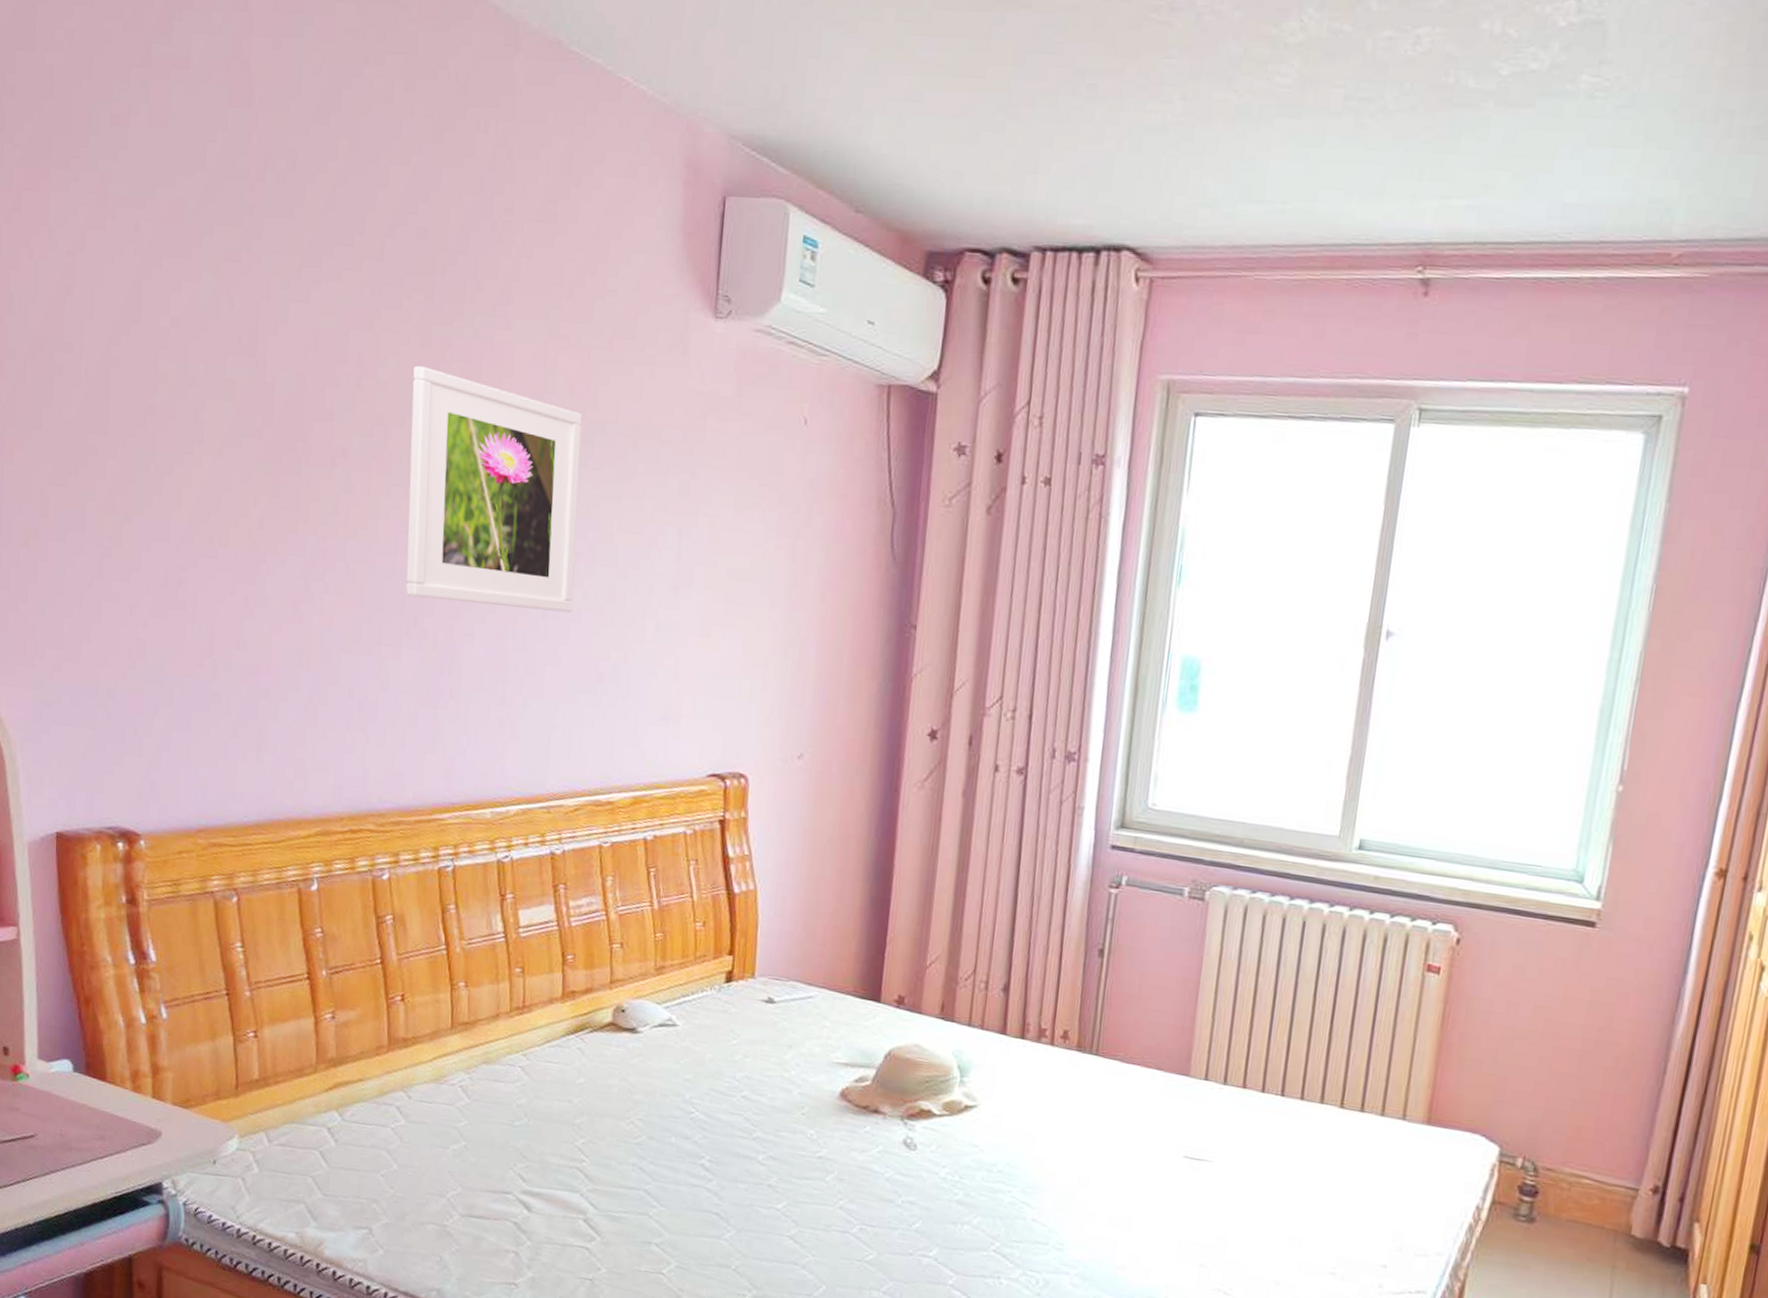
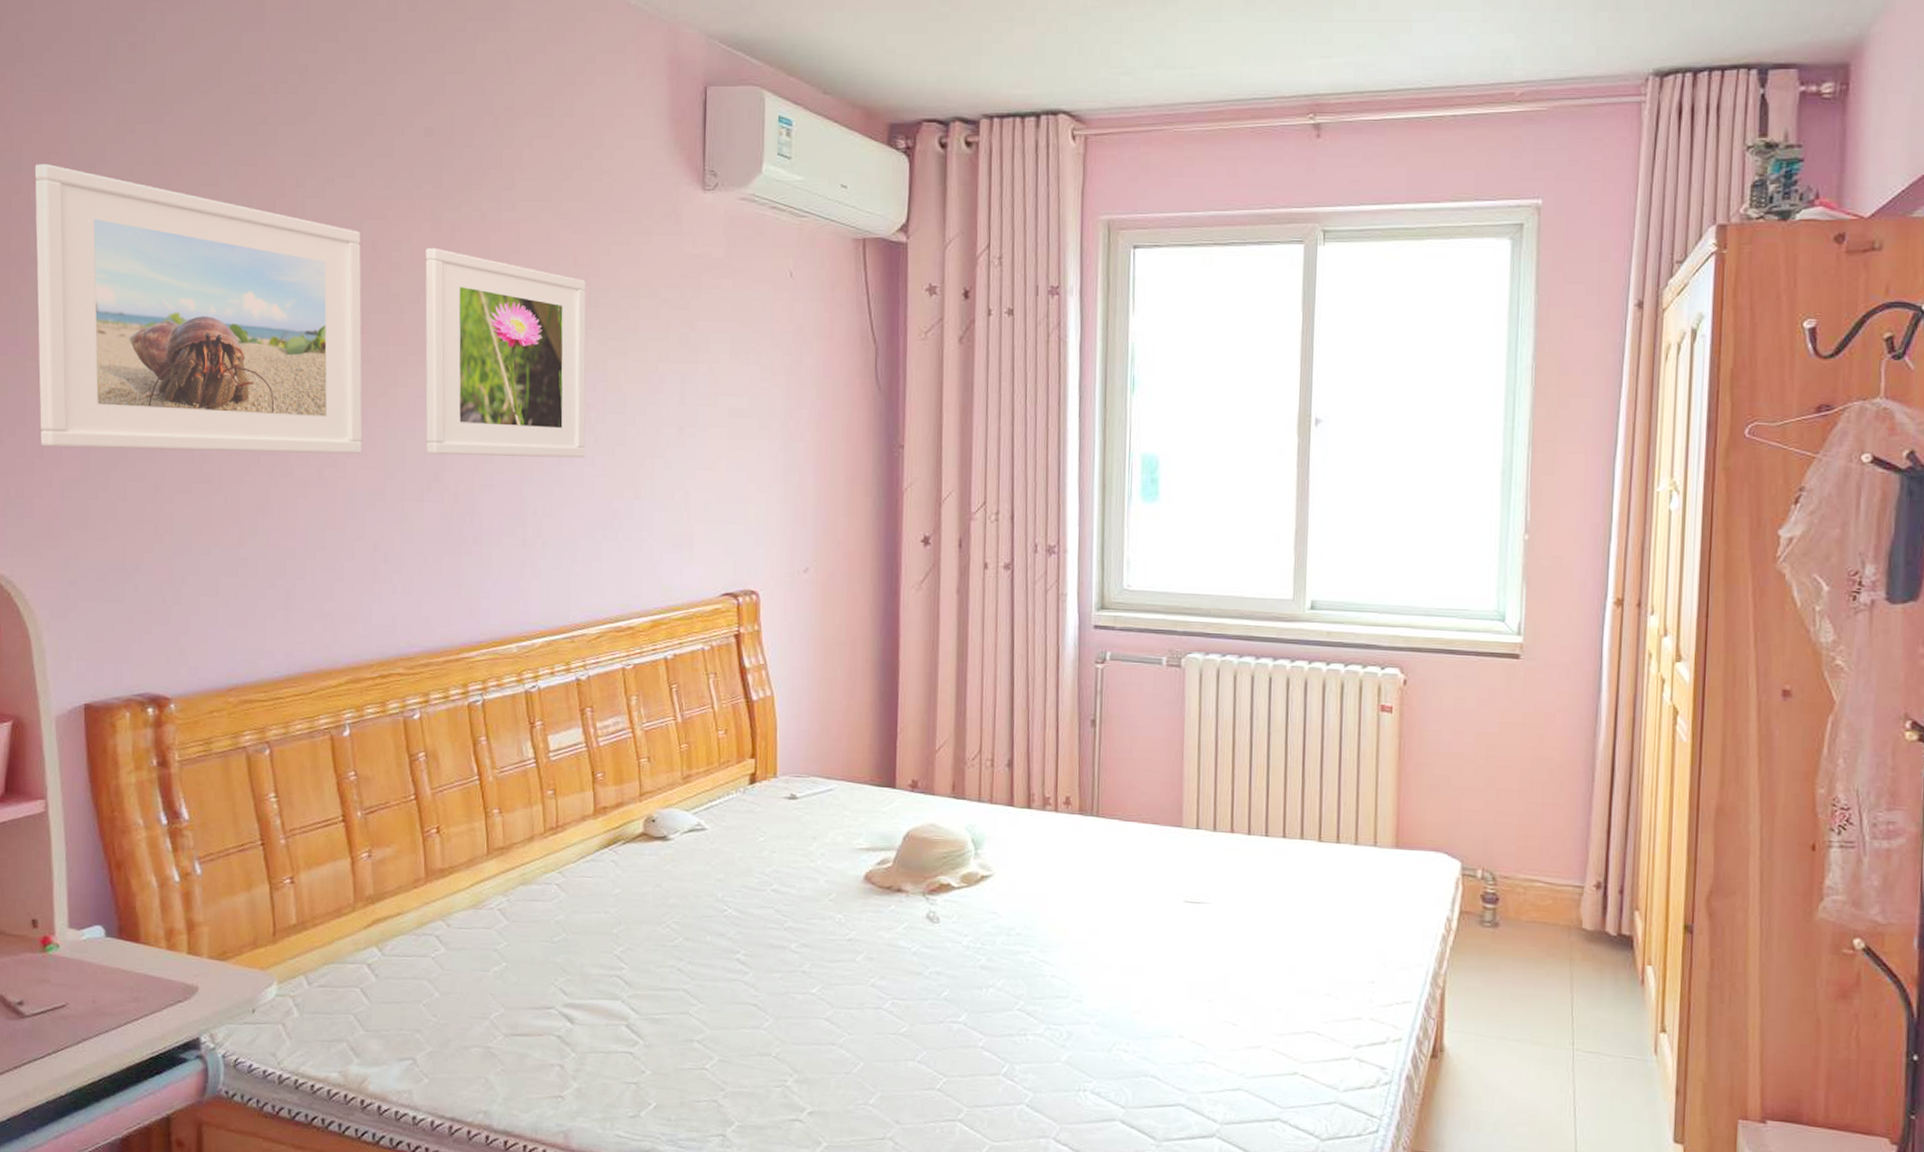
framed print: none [13,247,347,590] -> present [34,164,363,454]

